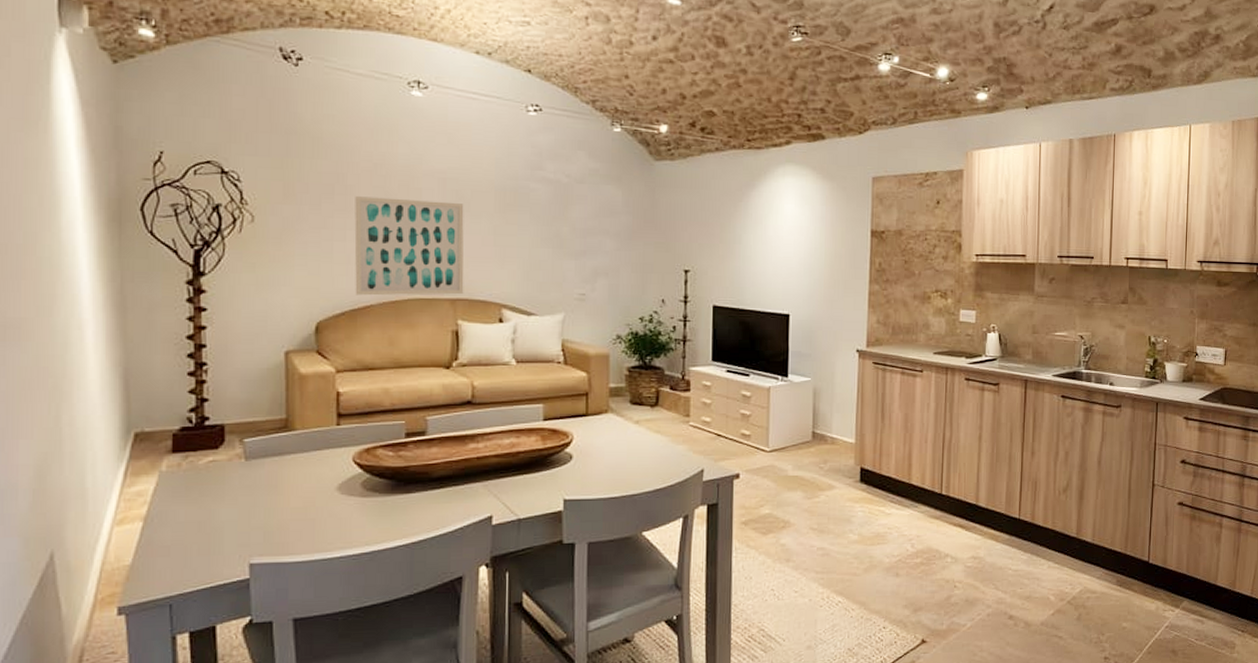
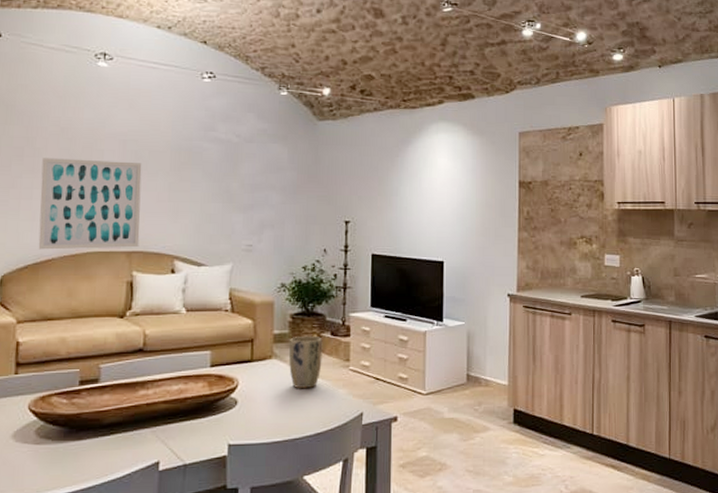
plant pot: none [626,389,661,445] -> present [289,335,323,389]

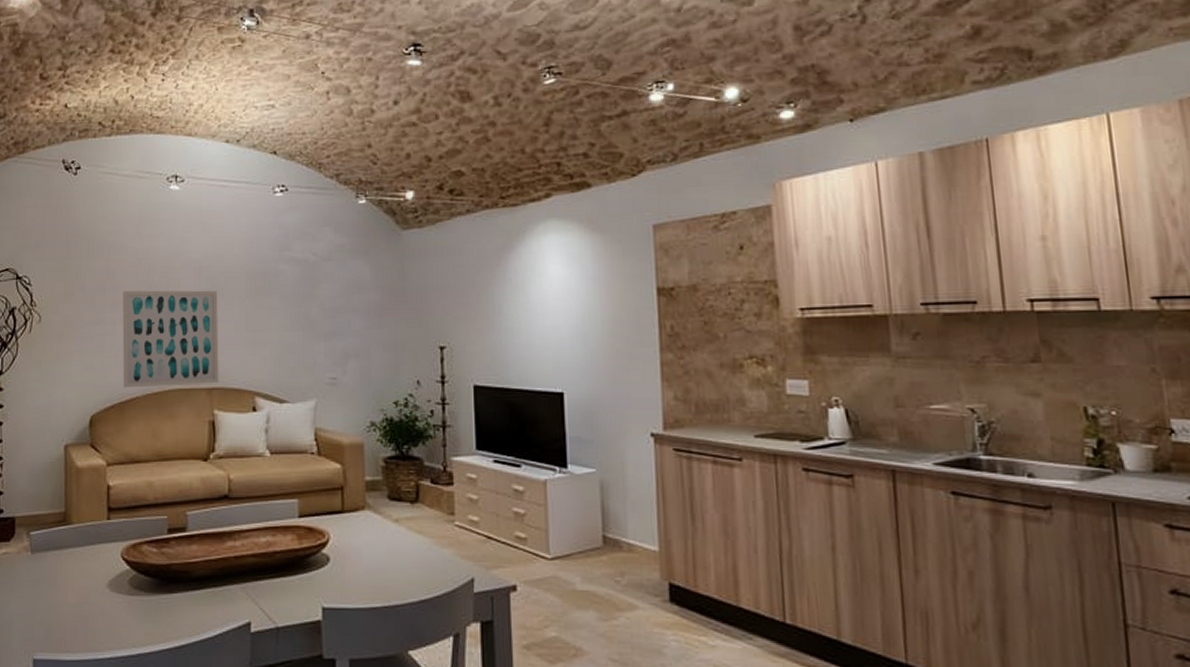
plant pot: present [289,335,323,389] -> none [384,483,422,547]

